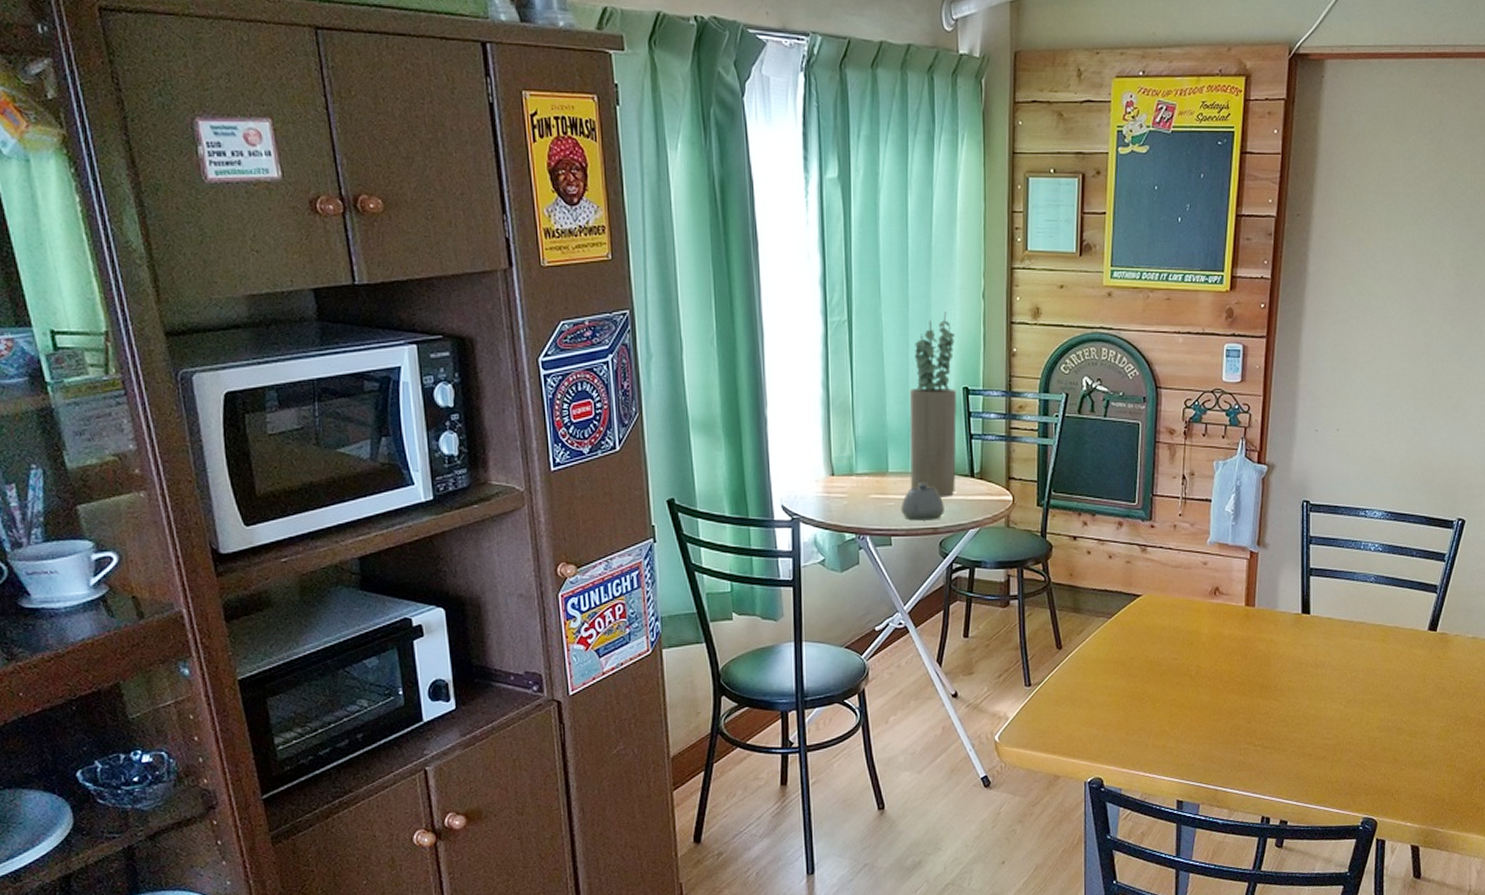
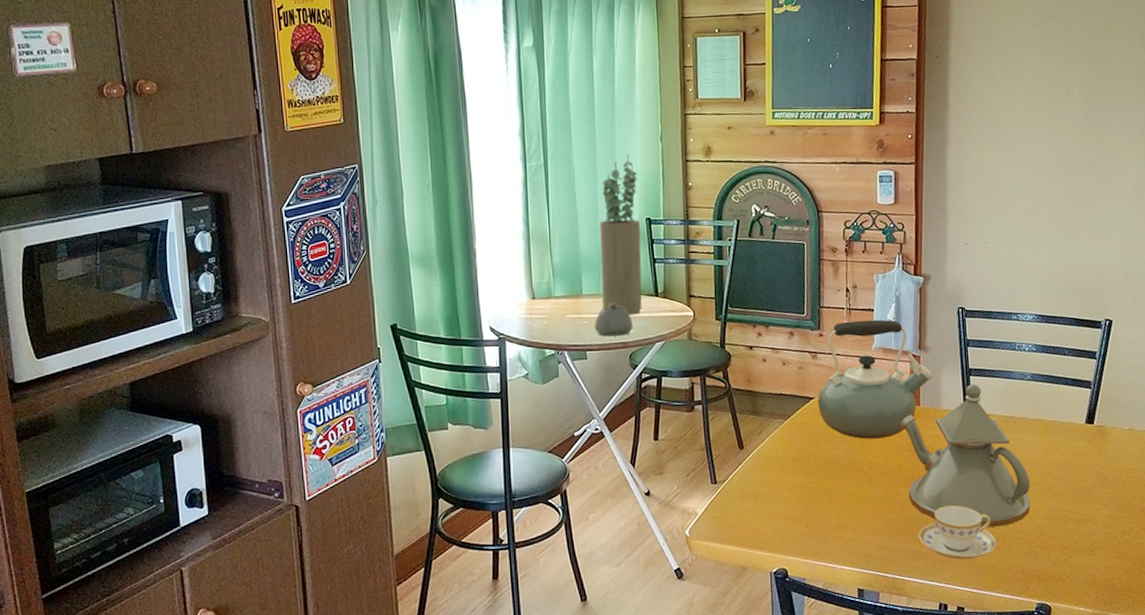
kettle: none [1145,511,1271,642] -> present [818,319,933,439]
teapot: none [1230,585,1365,738] -> present [898,384,1031,528]
teacup: none [1245,714,1326,771] -> present [919,505,997,560]

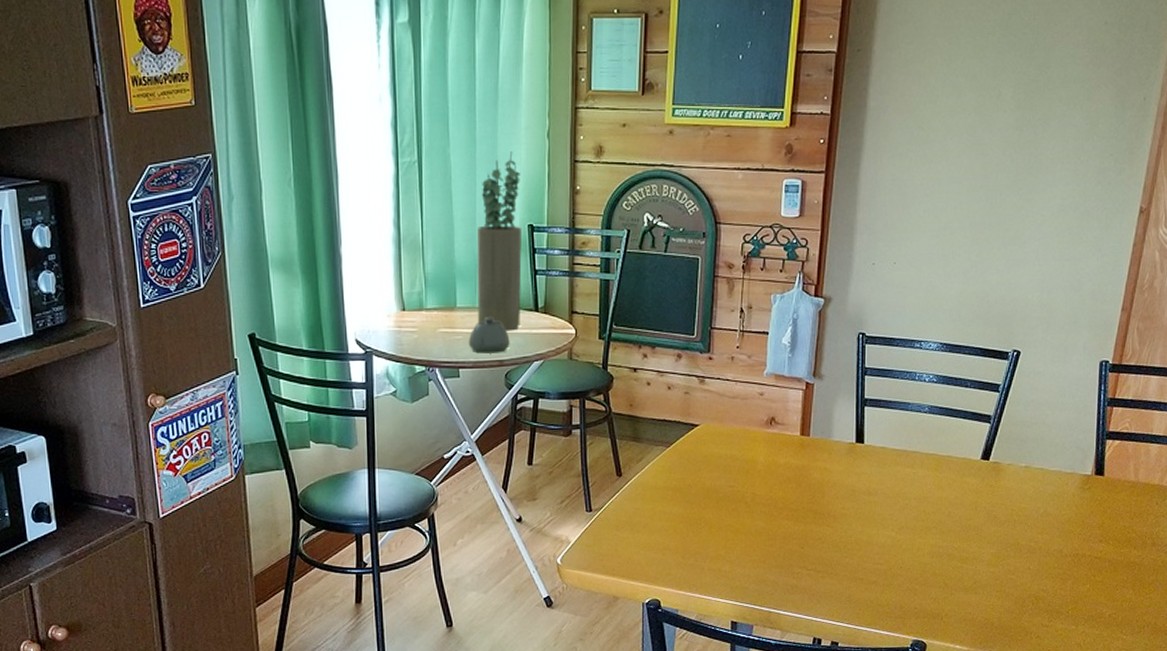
kettle: present [818,319,933,439] -> none [703,343,826,470]
teapot: present [898,384,1031,528] -> none [785,415,917,563]
teacup: present [919,505,997,560] -> none [798,540,878,595]

